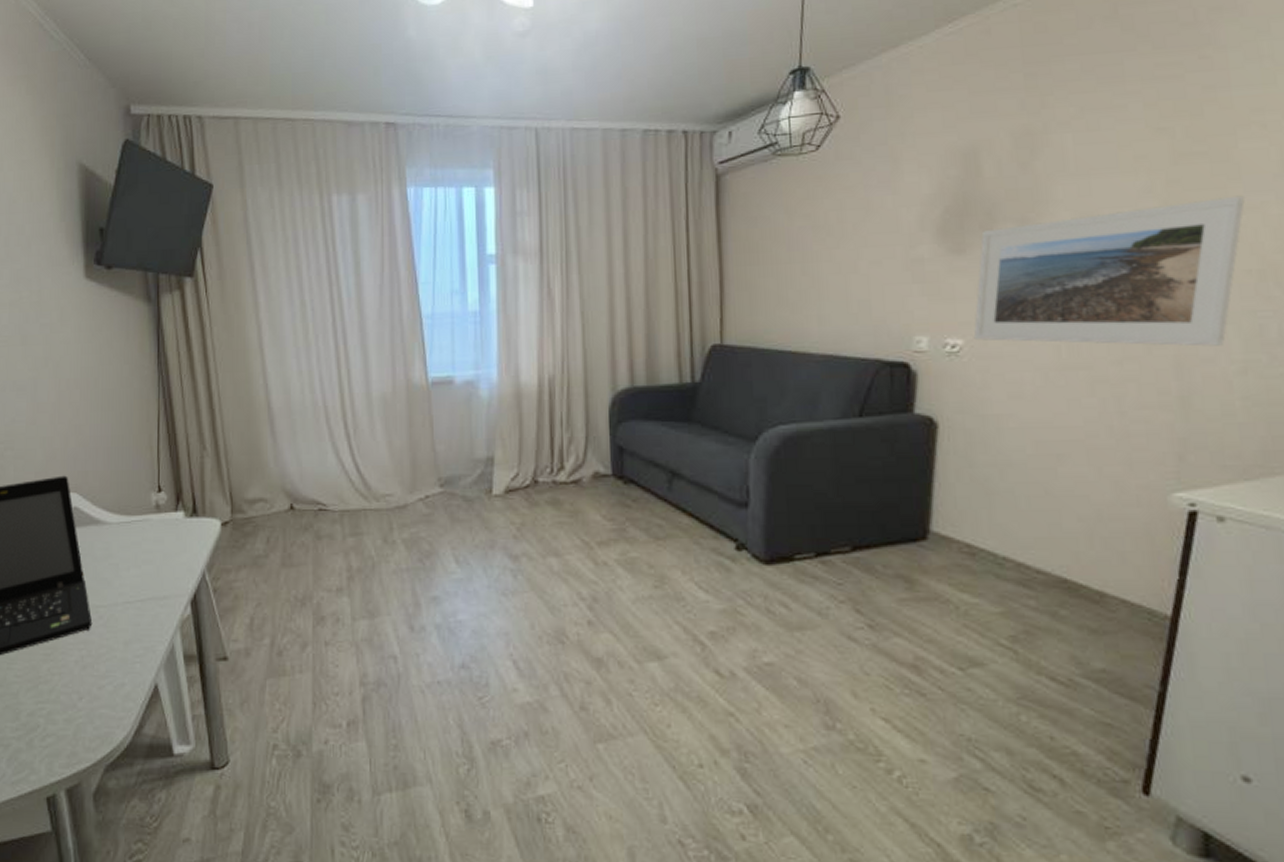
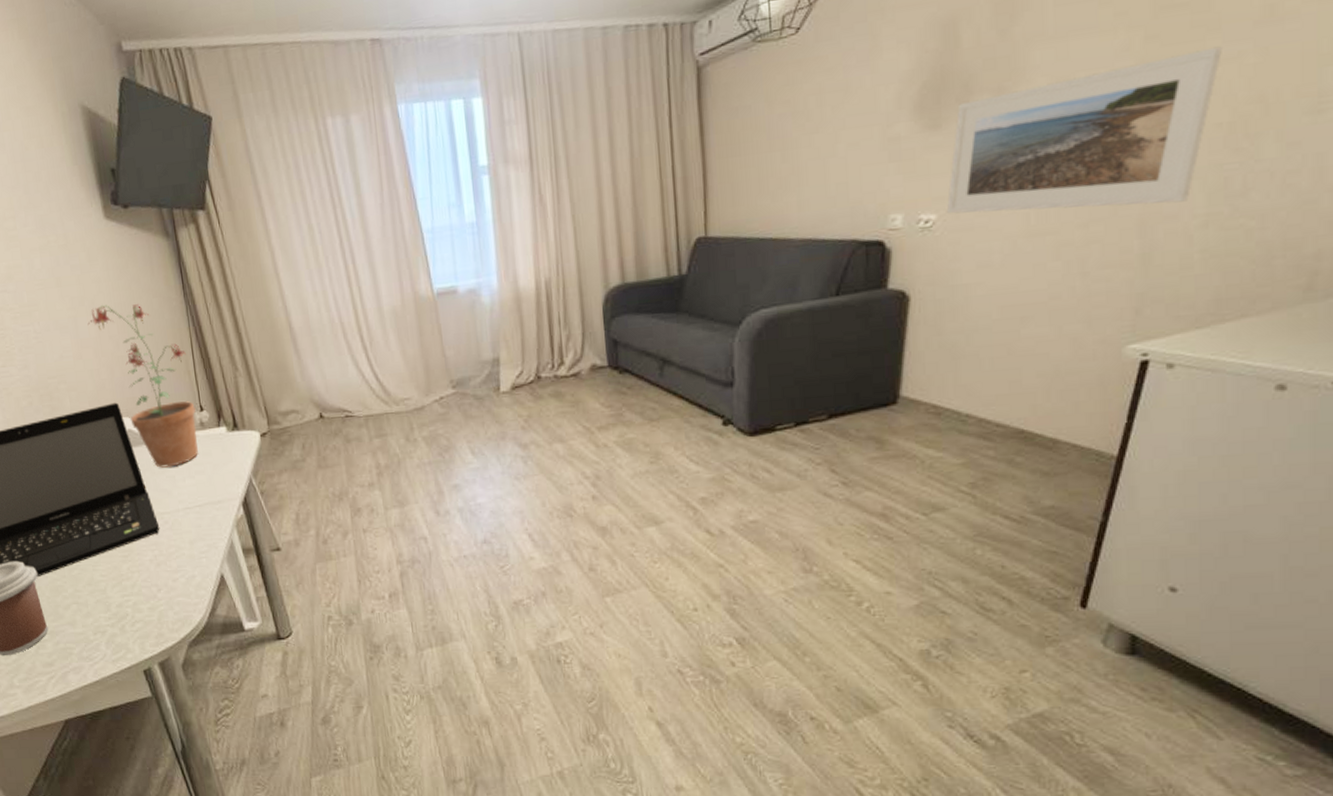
potted plant: none [48,368,153,553] -> present [87,304,198,468]

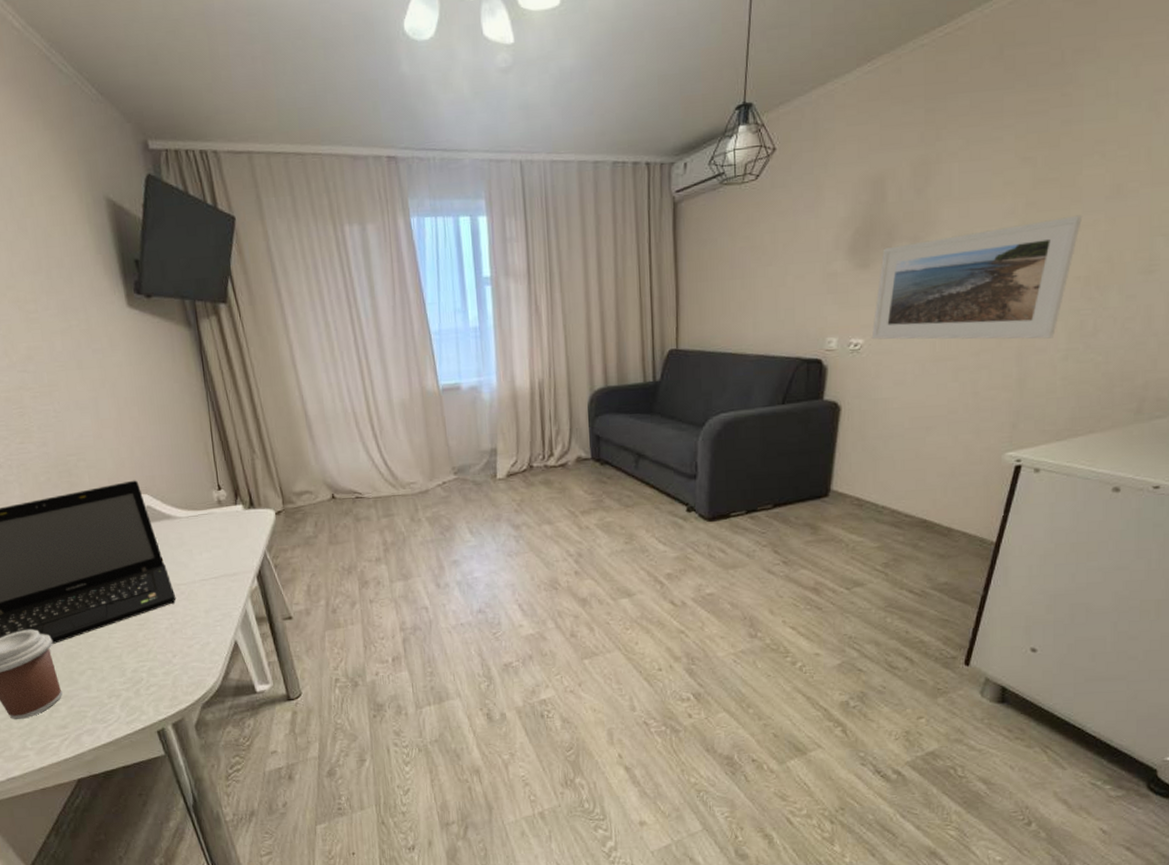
potted plant: present [87,304,198,468] -> none [108,388,215,542]

